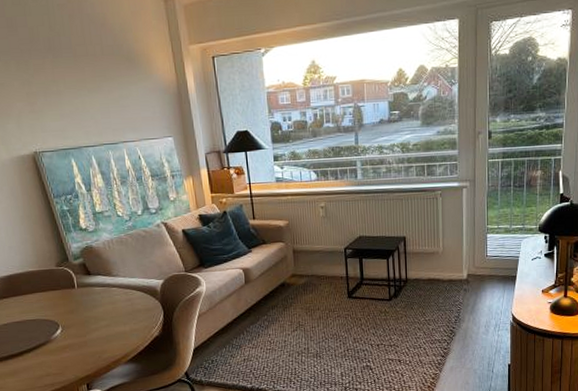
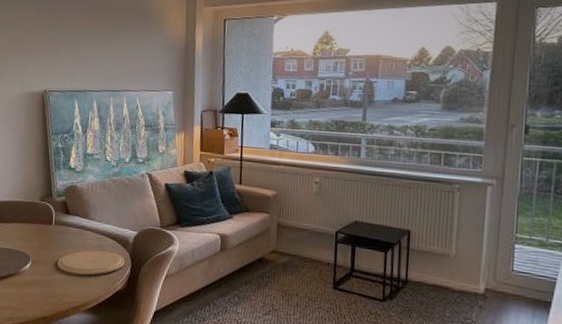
plate: none [88,303,157,331] -> present [57,250,125,276]

